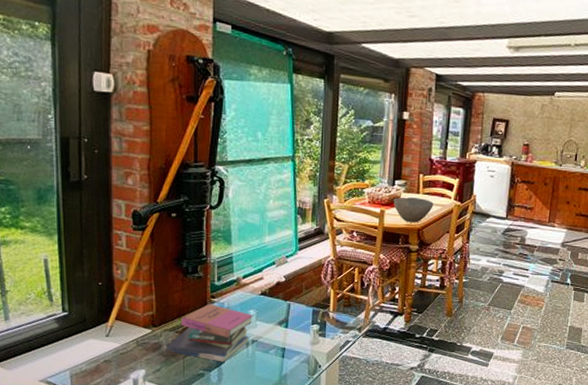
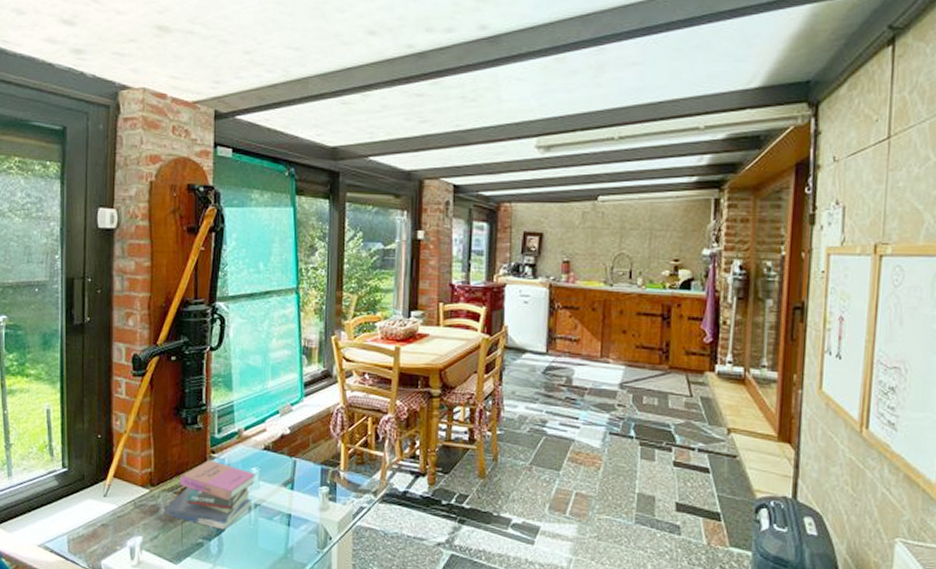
bowl: present [393,197,434,223] -> none [409,331,457,361]

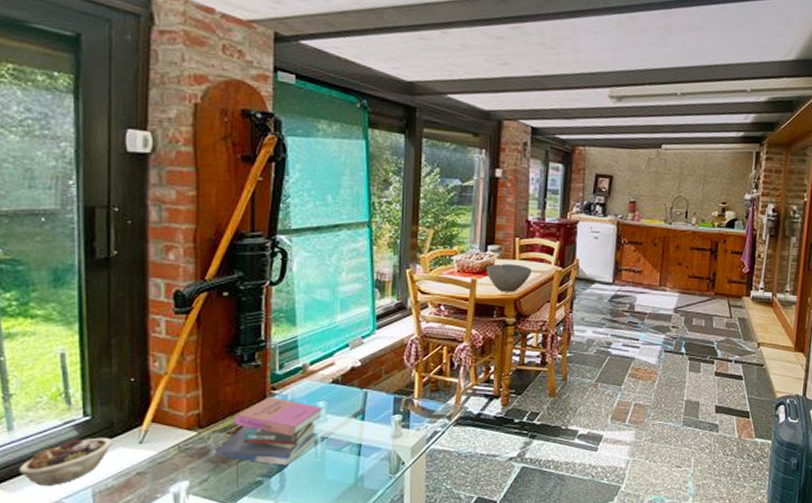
succulent planter: none [15,488,83,530] -> present [18,437,113,486]
bowl: none [409,331,457,361] -> present [486,264,532,292]

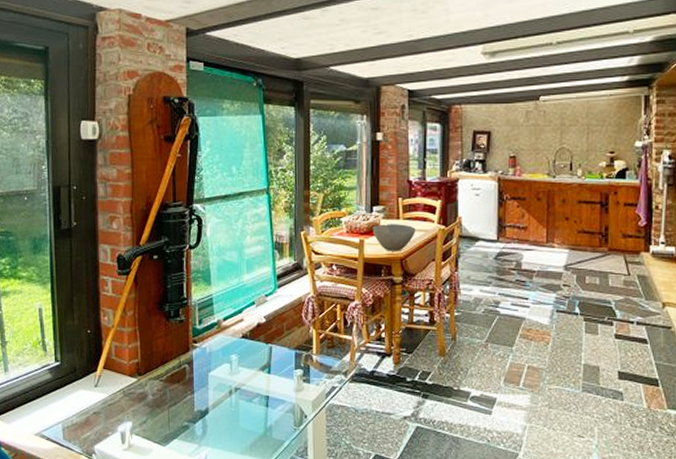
succulent planter: present [18,437,113,486] -> none [12,380,76,420]
books: present [215,396,324,466] -> none [151,349,236,413]

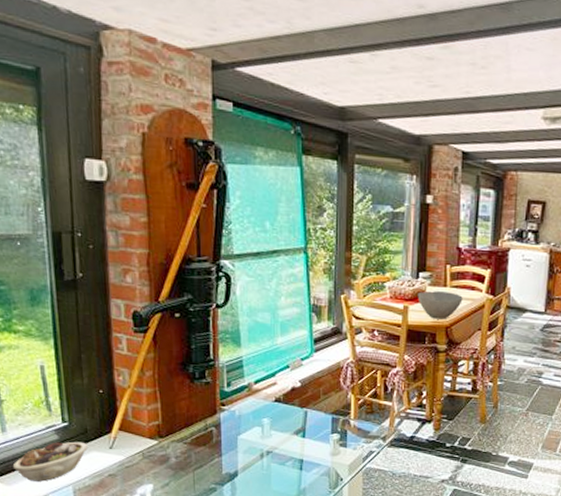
succulent planter: none [12,380,76,420] -> present [12,441,88,482]

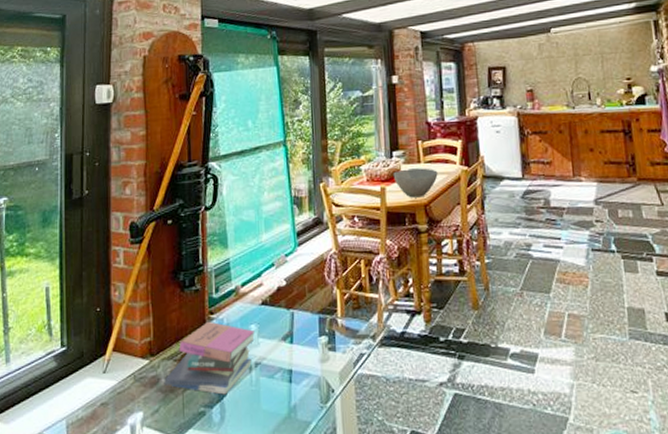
succulent planter: present [12,441,88,482] -> none [12,367,83,417]
books: none [174,411,268,476] -> present [164,321,256,395]

